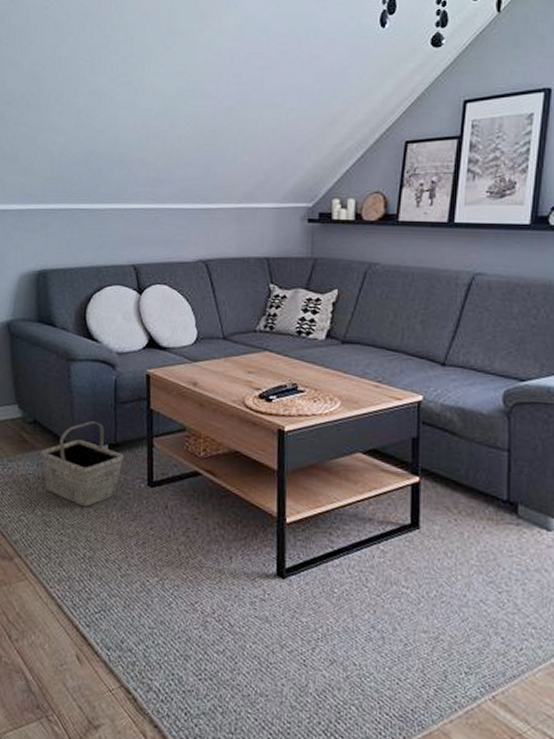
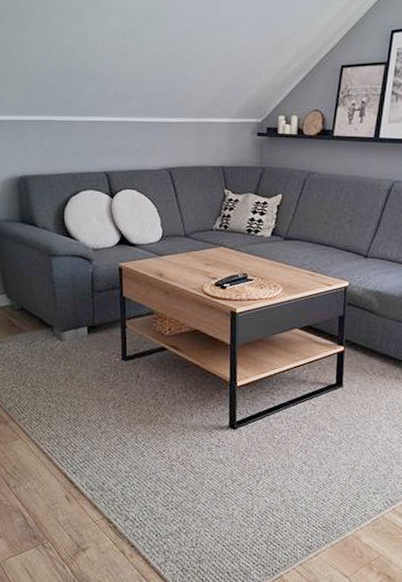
basket: present [40,421,124,507] -> none [28,307,101,379]

